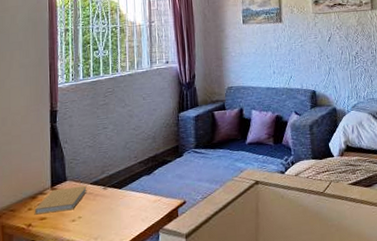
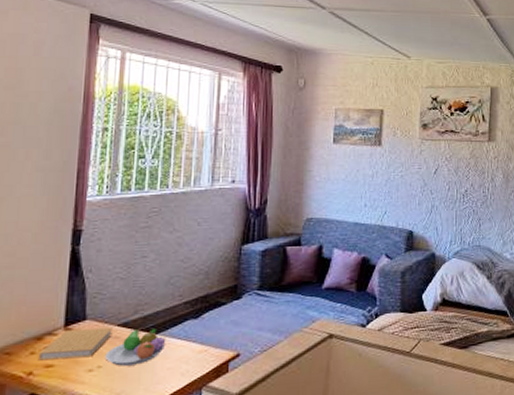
fruit bowl: none [83,185,128,216] -> present [104,328,166,366]

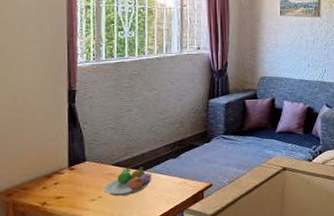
book: present [37,327,113,361] -> none [49,166,108,194]

